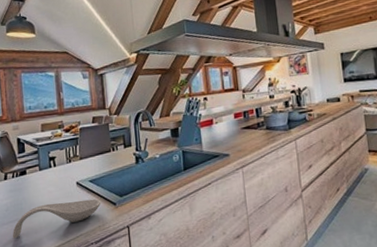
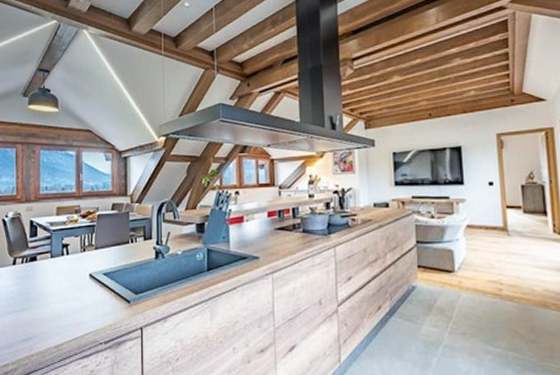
spoon rest: present [12,199,102,239] -> none [16,294,115,331]

